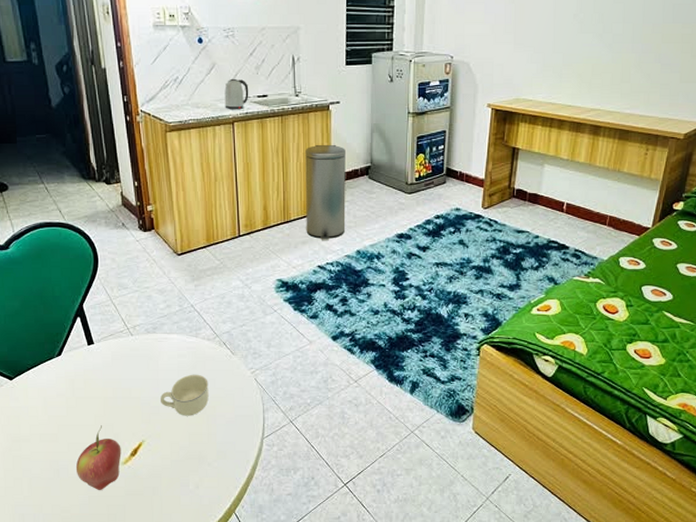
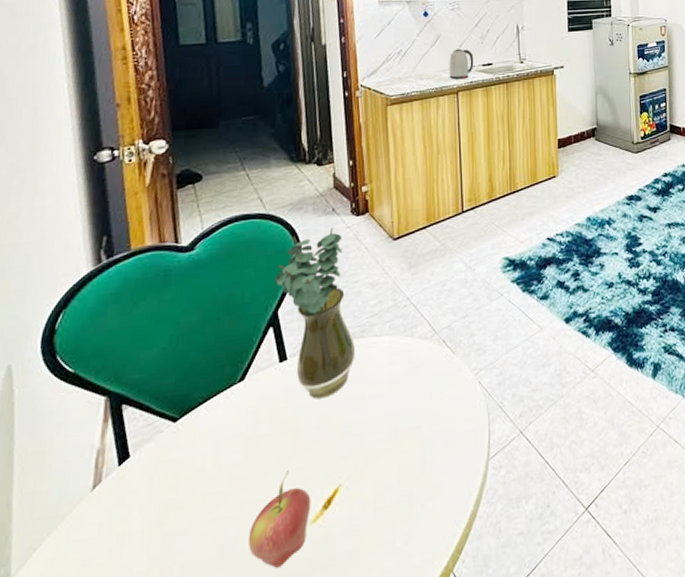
vase: none [78,240,150,376] -> present [274,228,356,399]
cup: present [161,374,209,416] -> none [365,384,424,443]
pedal bin: present [305,144,346,240] -> none [531,108,574,209]

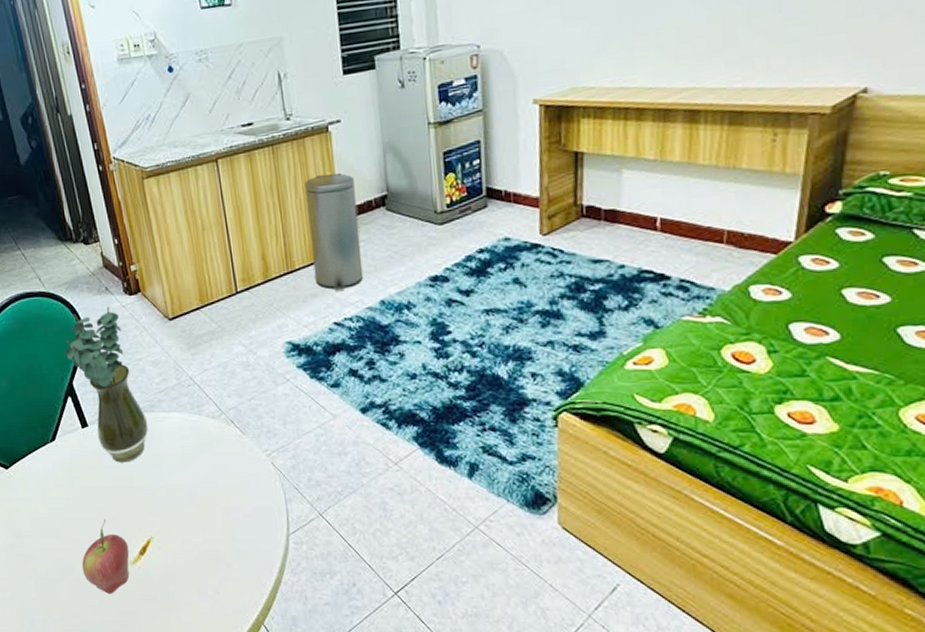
kettle: present [449,48,474,80] -> none [203,107,232,146]
pedal bin: none [531,108,574,209] -> present [304,173,364,291]

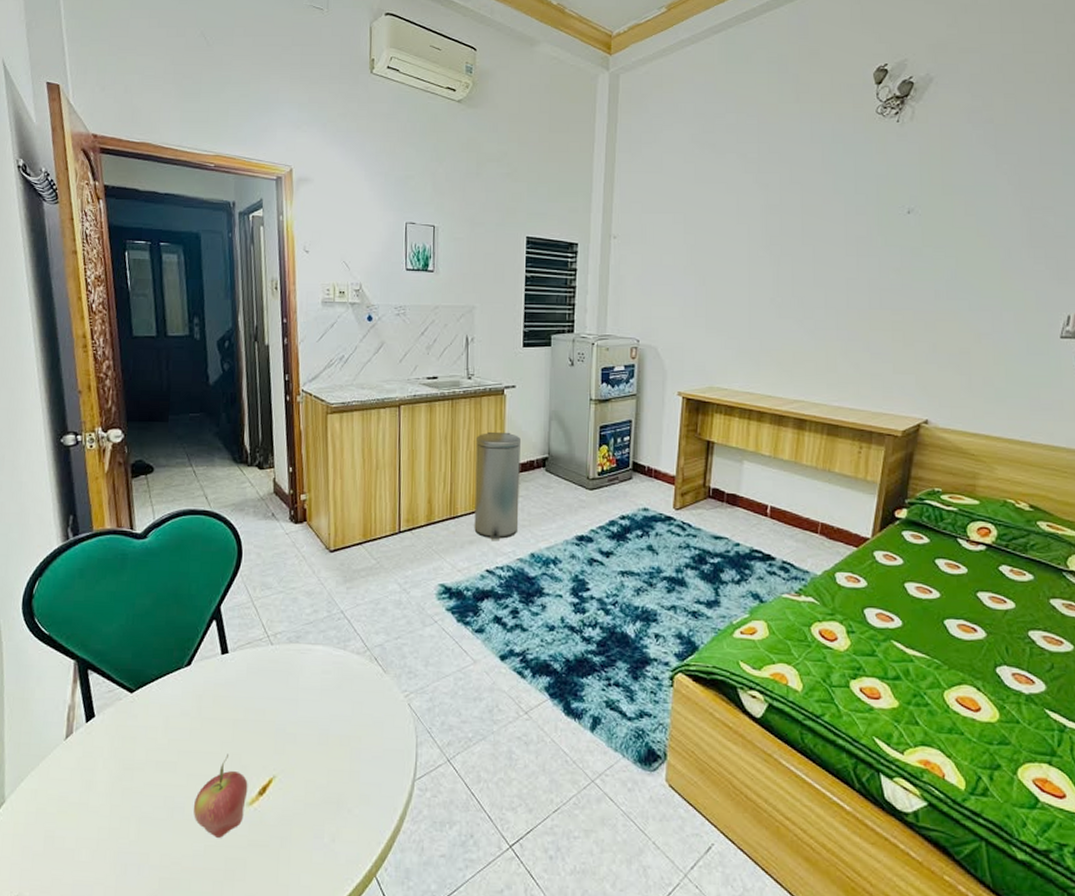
vase: present [65,307,149,463] -> none [218,533,291,694]

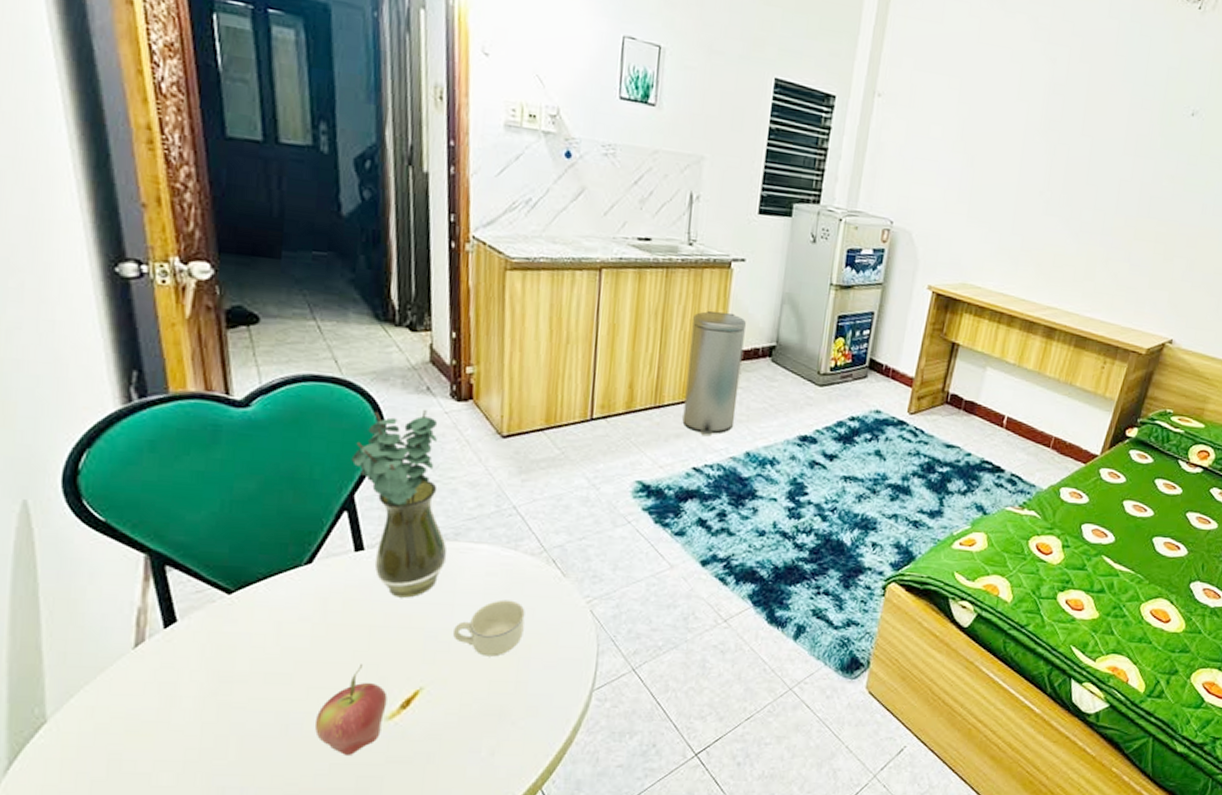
vase: none [218,533,291,694] -> present [351,410,448,598]
cup: none [298,695,355,748] -> present [453,599,525,657]

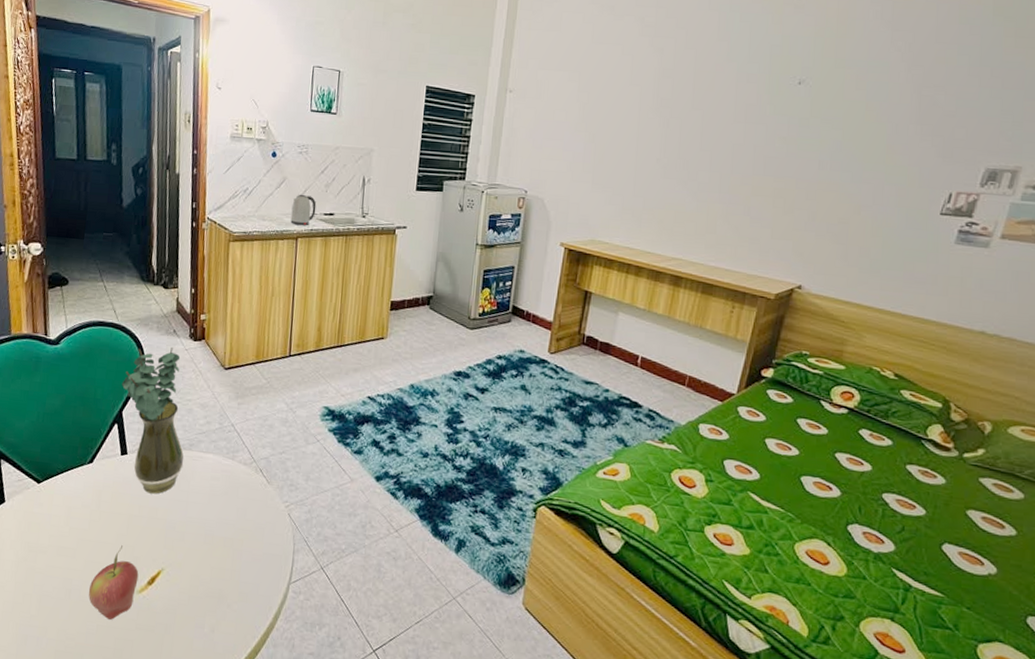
cup: present [453,599,525,657] -> none [187,500,239,548]
kettle: none [591,210,628,253] -> present [290,194,317,226]
pedal bin: present [682,310,746,435] -> none [359,268,408,370]

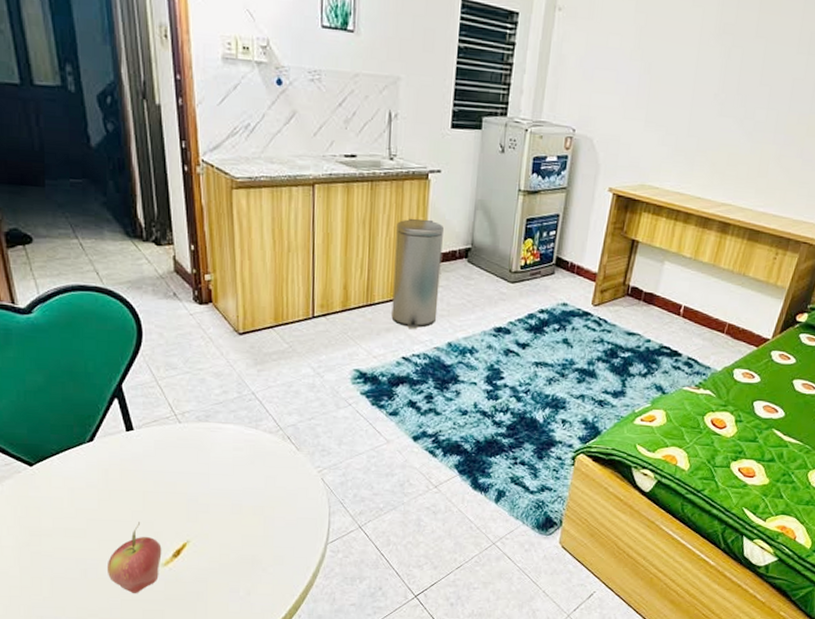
vase: present [121,348,184,494] -> none [116,313,201,469]
kettle: present [290,194,317,226] -> none [304,131,335,170]
pedal bin: none [359,268,408,370] -> present [391,218,444,329]

